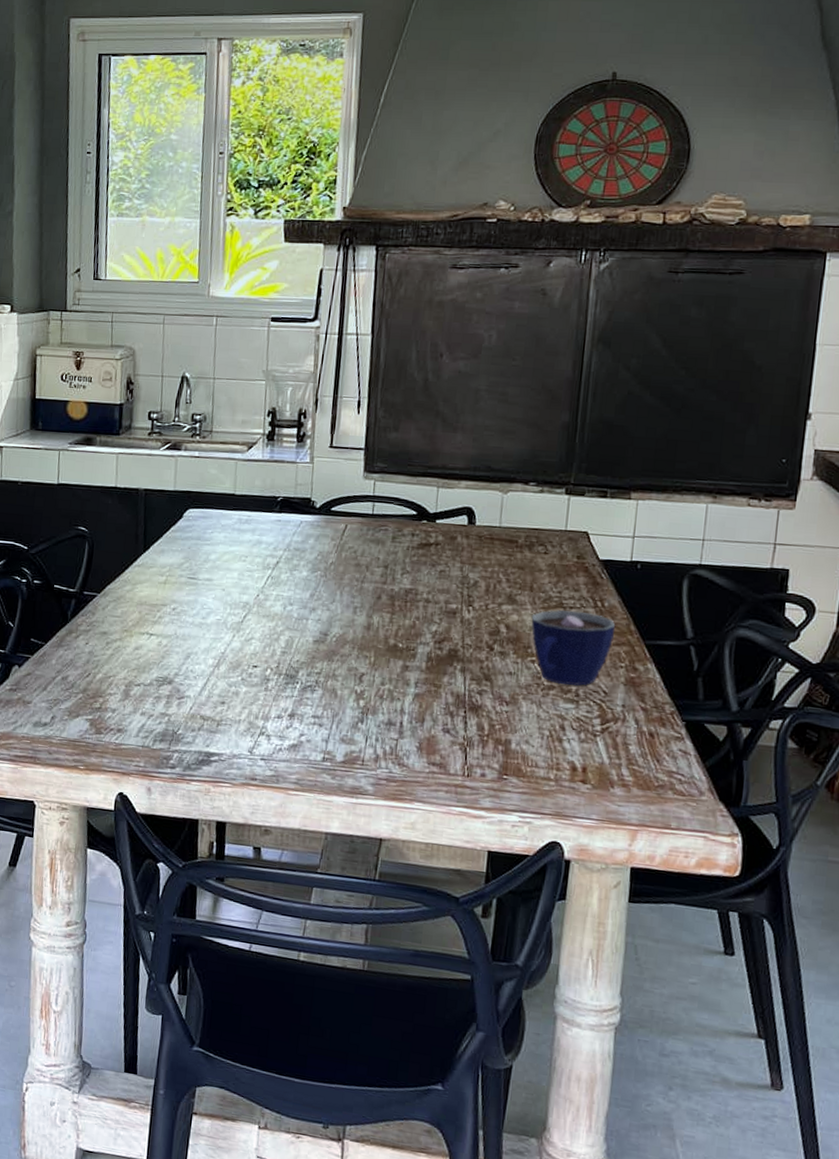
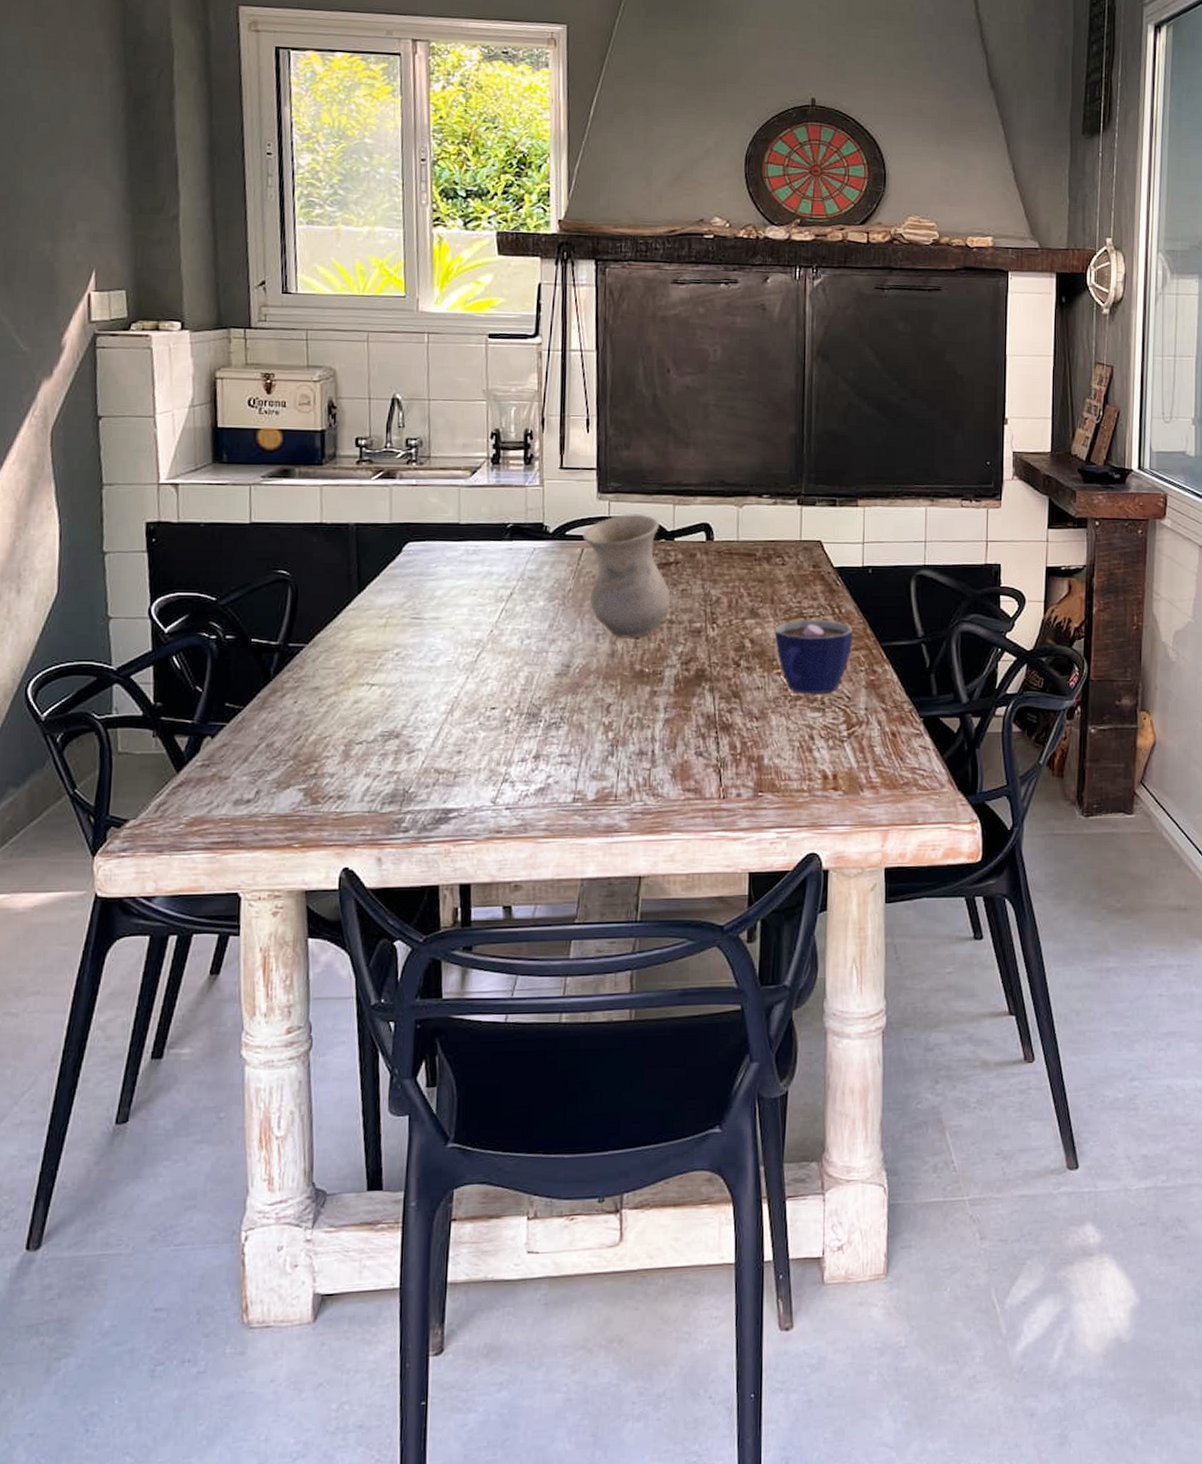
vase: none [347,494,429,613] -> present [582,514,671,638]

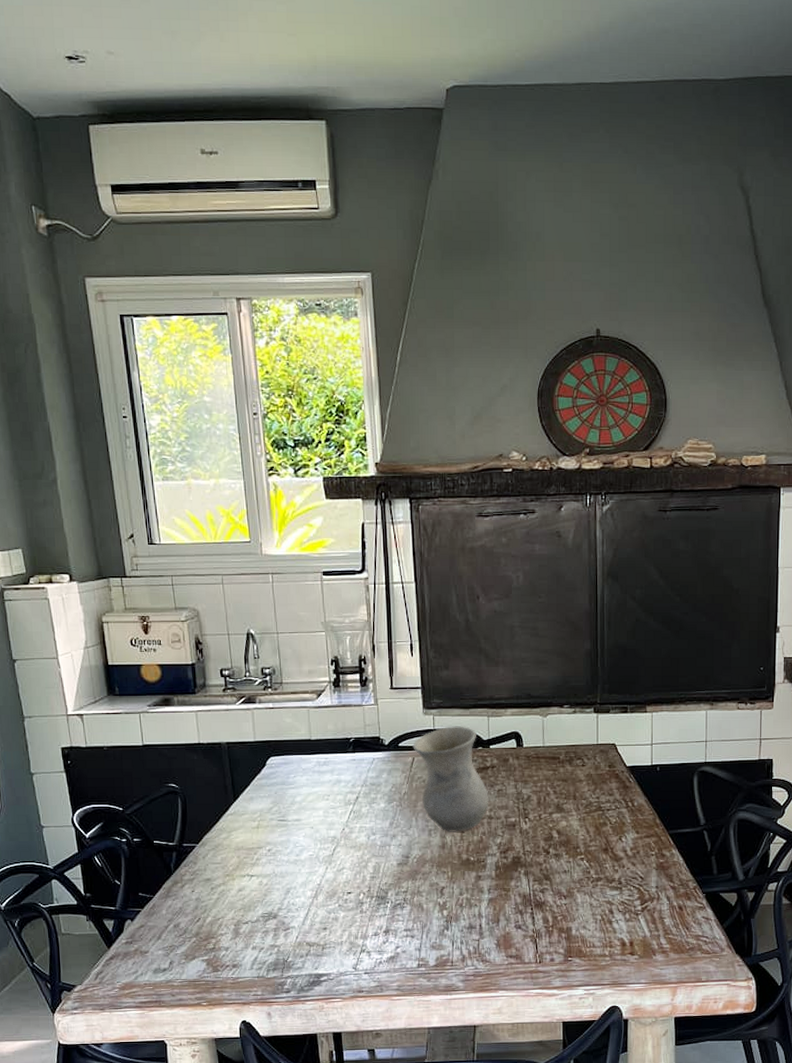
cup: present [774,619,854,694] -> none [577,812,645,876]

